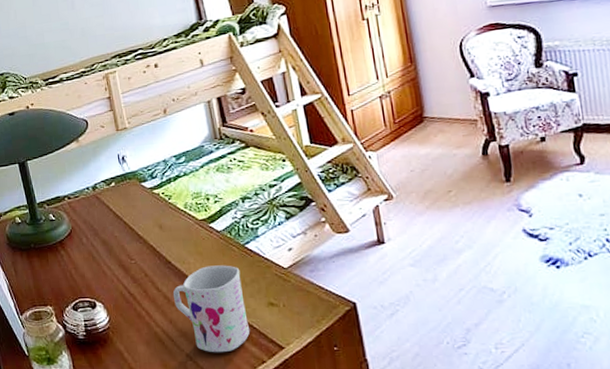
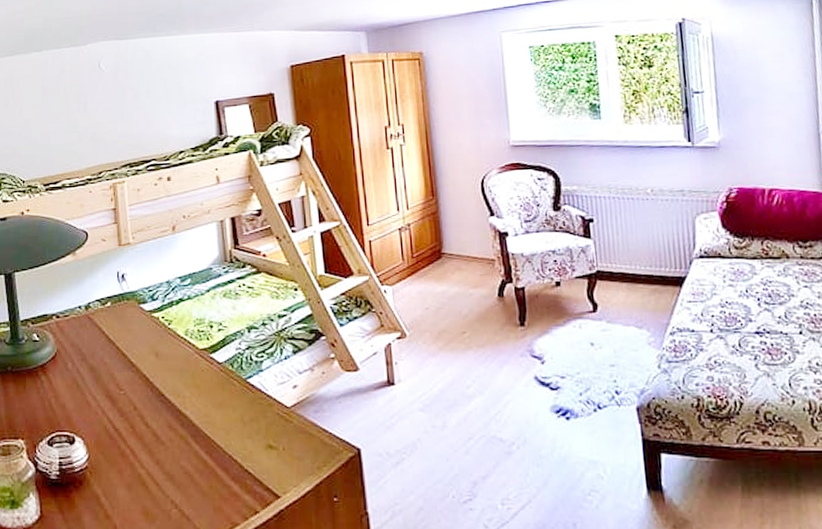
mug: present [173,265,250,353] -> none [163,401,245,501]

